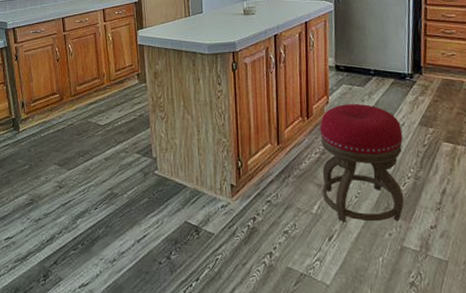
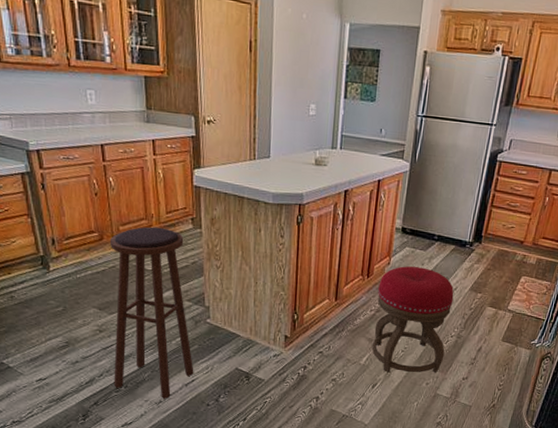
stool: none [69,85,145,257] -> present [110,226,194,399]

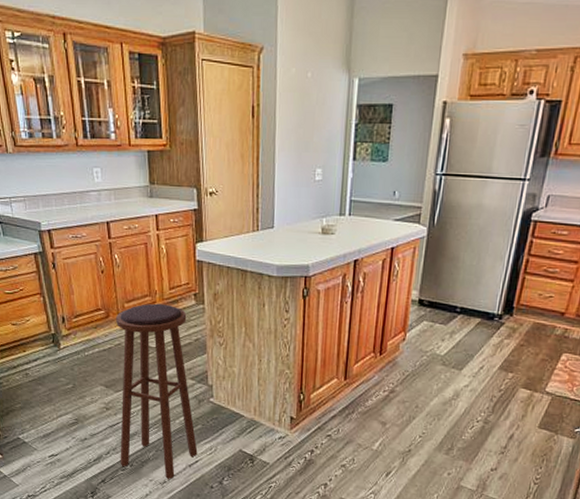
stool: present [371,266,454,373] -> none [385,342,480,462]

